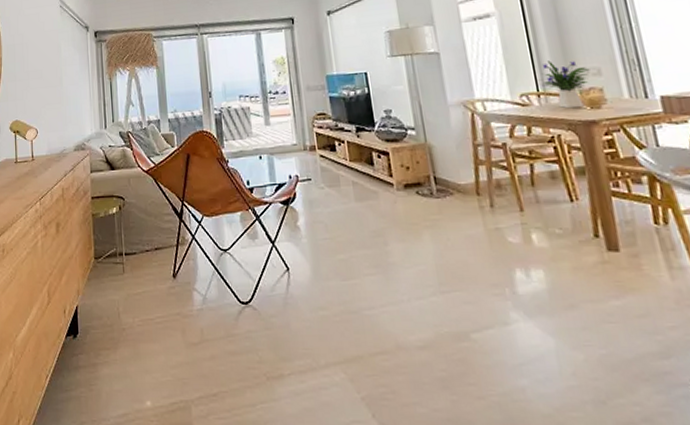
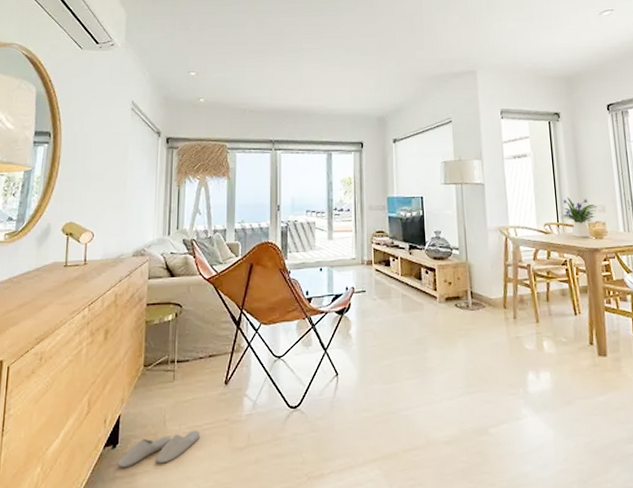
slippers: none [79,323,154,358] -> present [117,430,200,468]

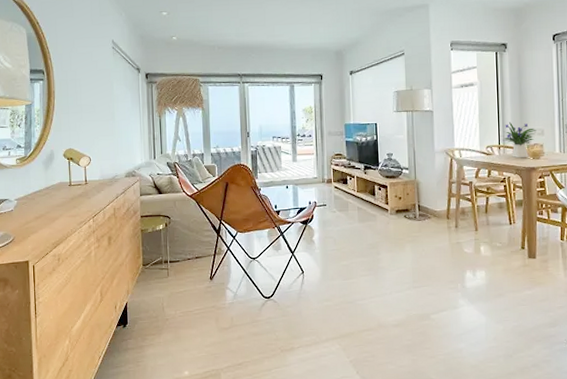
slippers: present [117,430,200,468] -> none [128,314,192,342]

